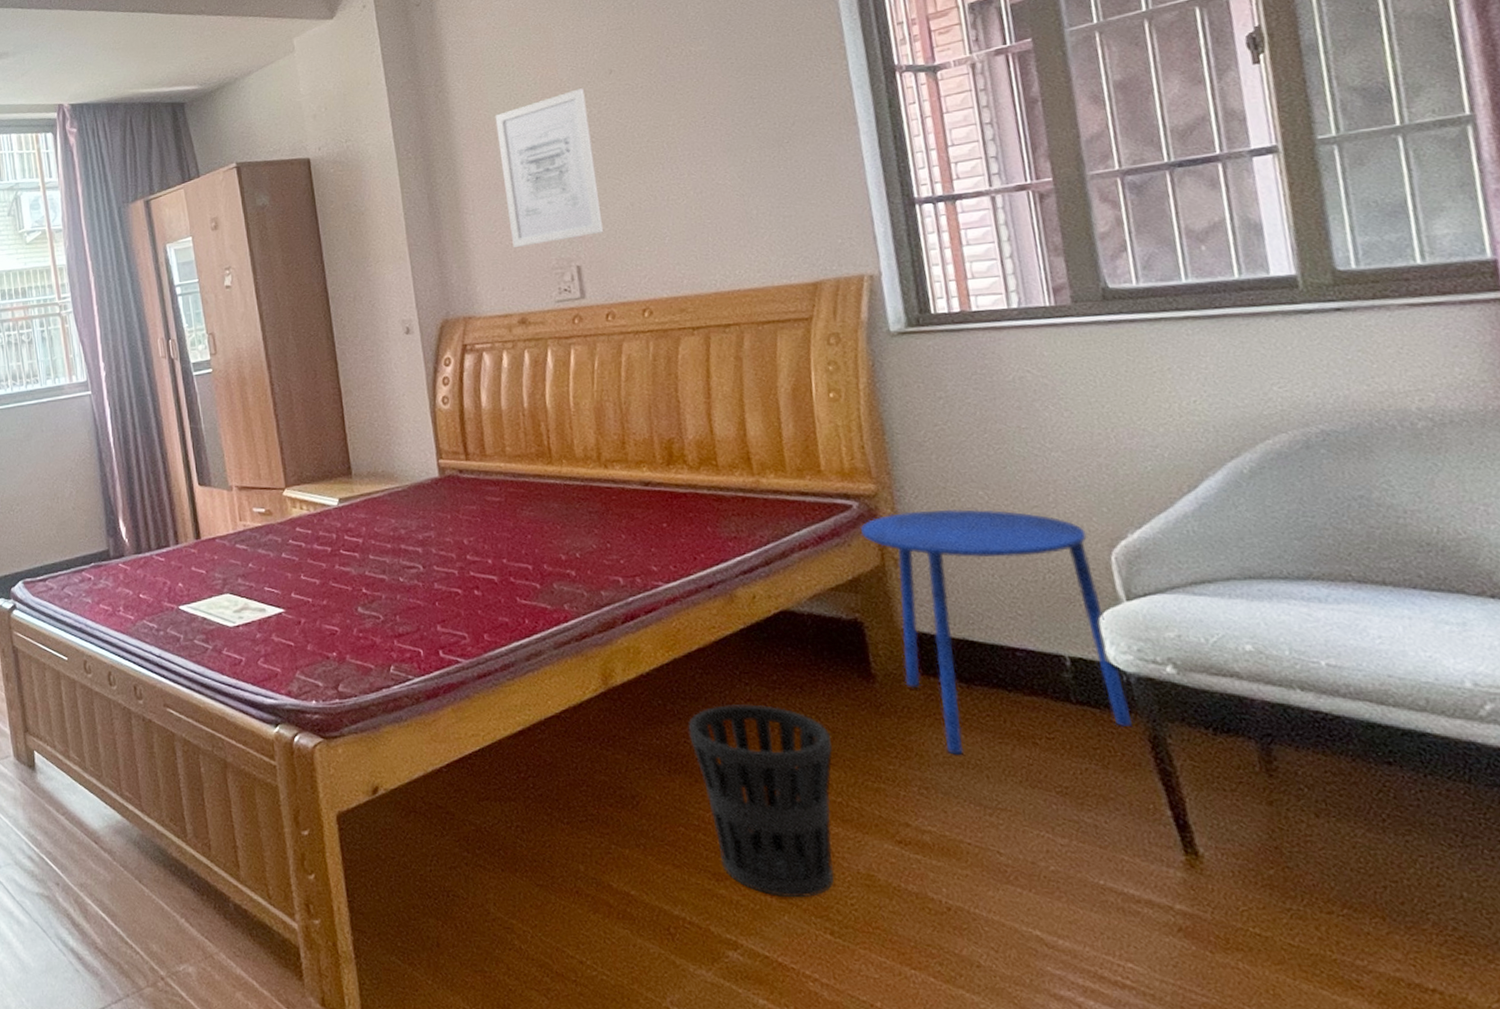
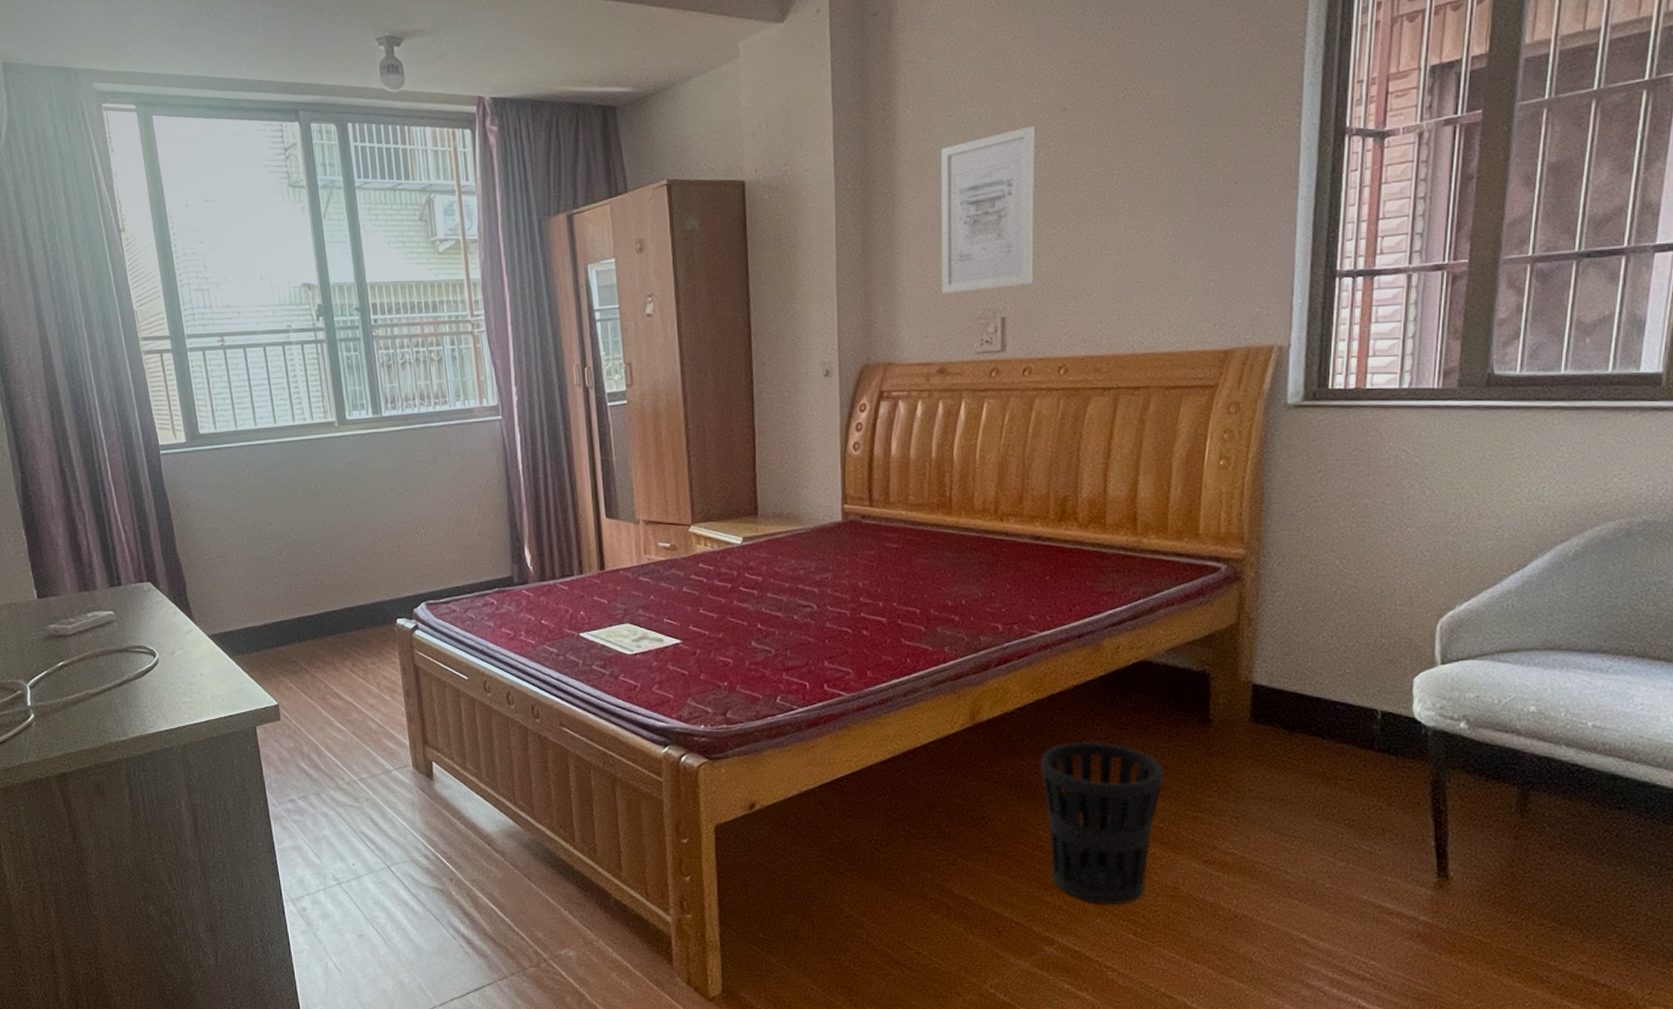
side table: present [861,509,1132,755] -> none [1223,575,1422,791]

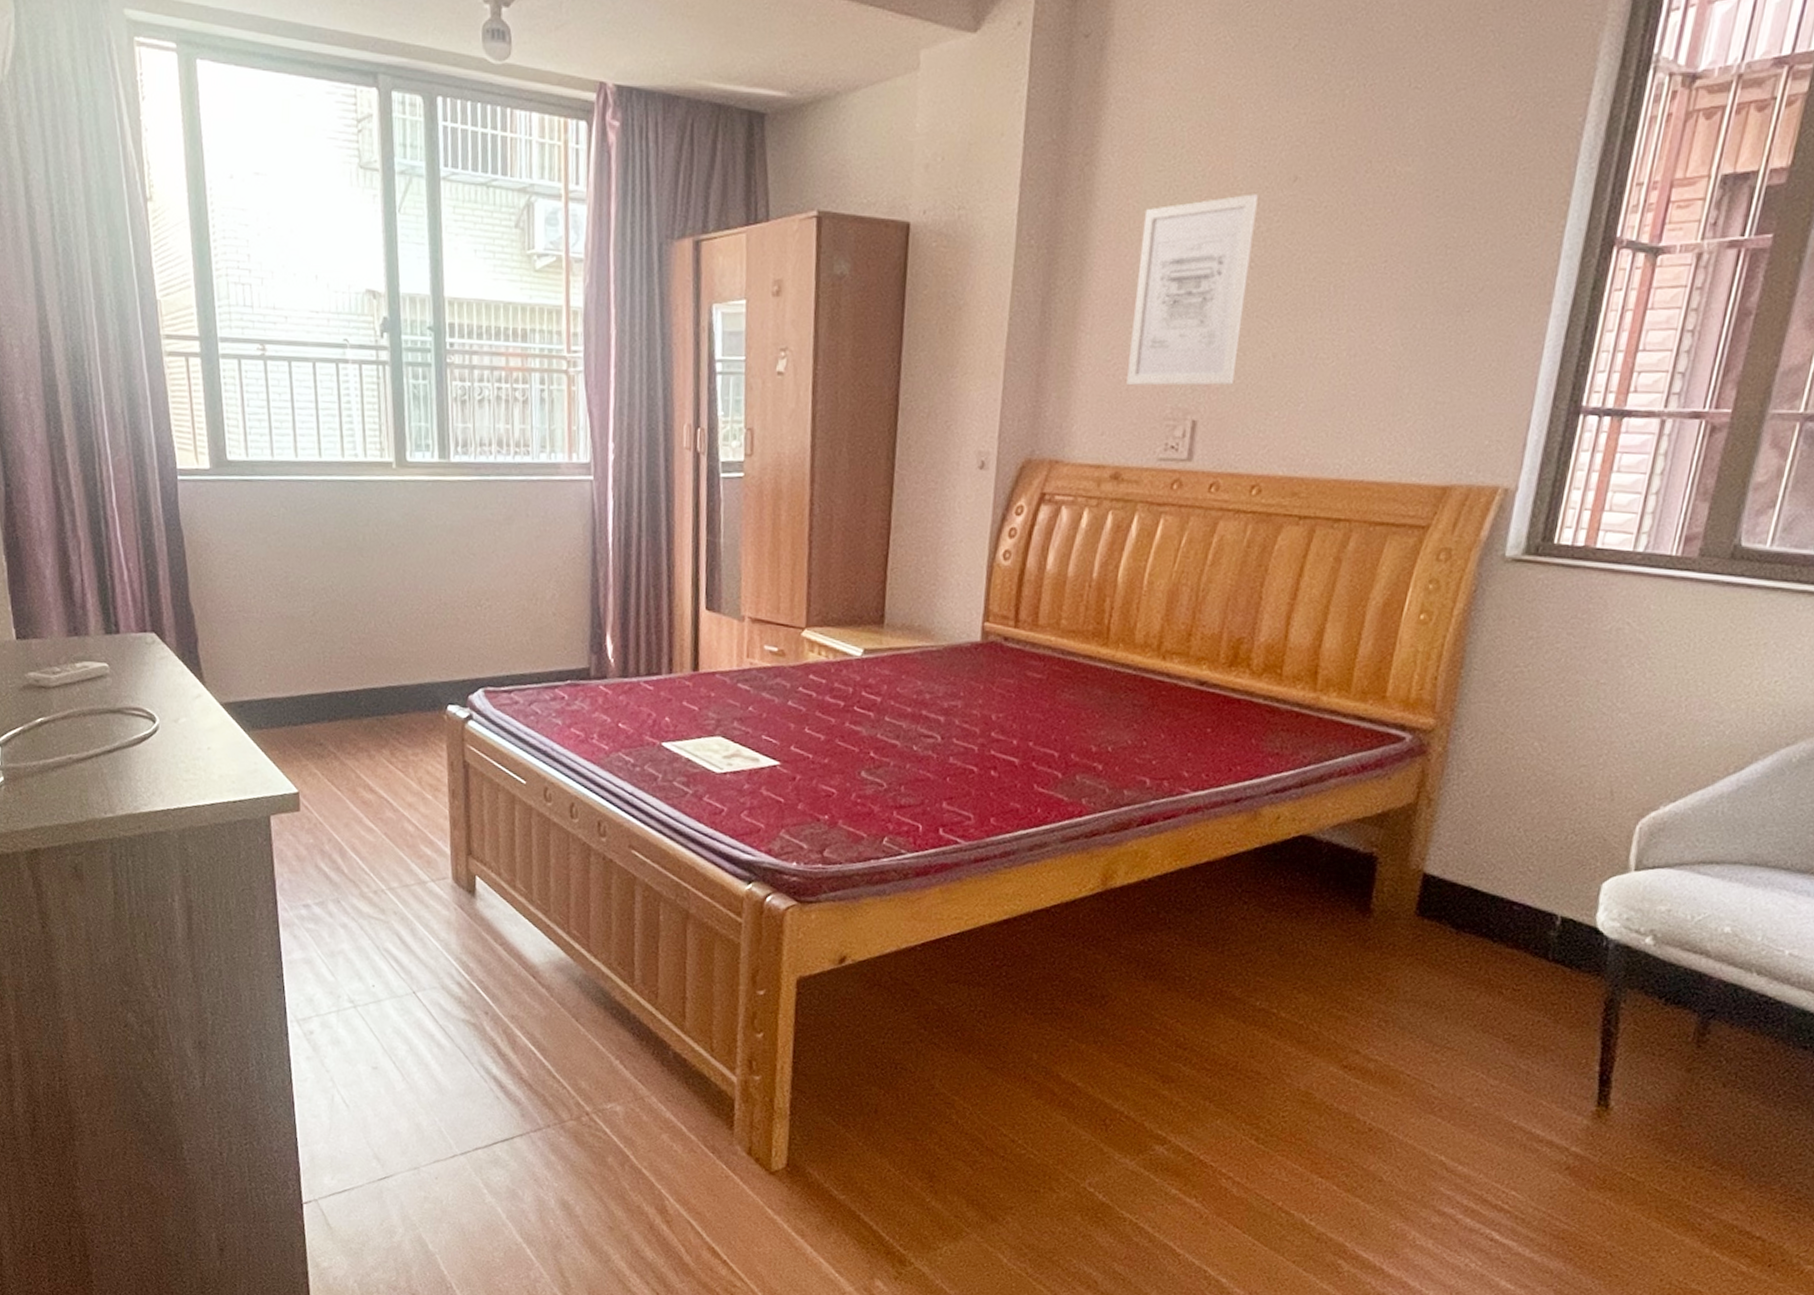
wastebasket: present [1040,742,1164,905] -> none [1171,919,1313,1106]

